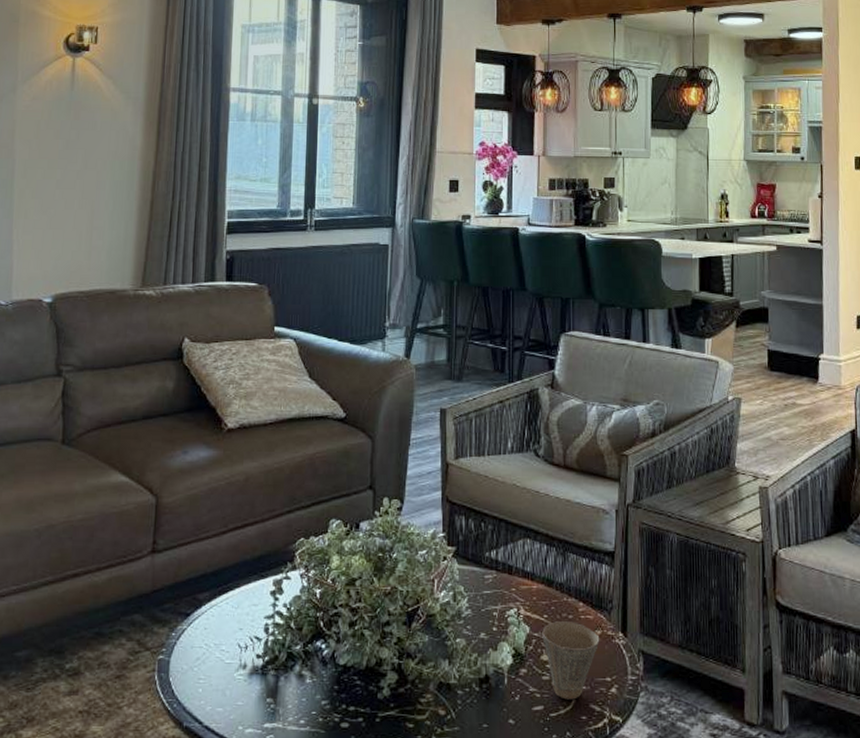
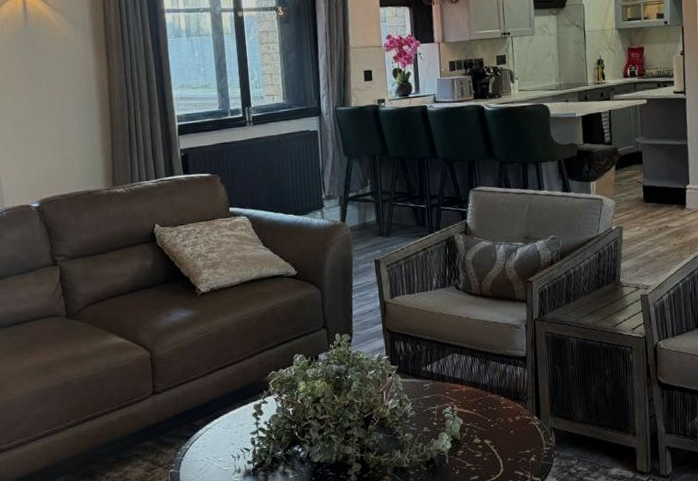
cup: present [542,621,600,700] -> none [473,412,519,470]

